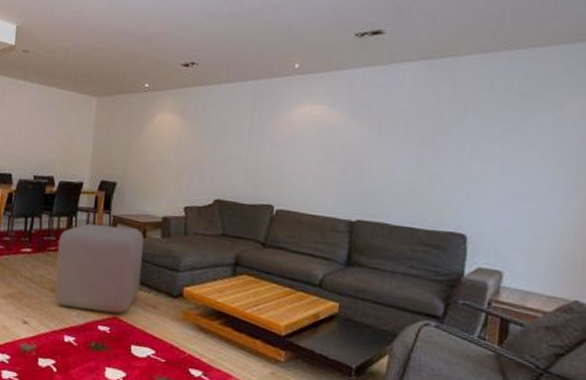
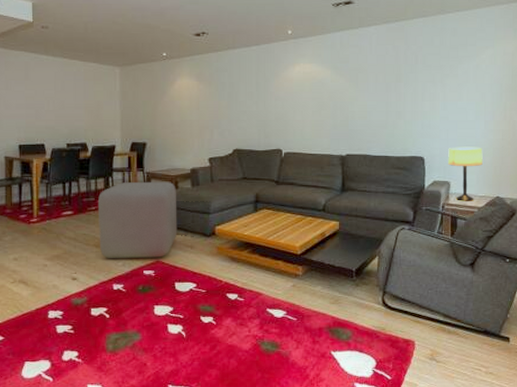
table lamp: none [502,226,558,302] -> present [448,146,483,201]

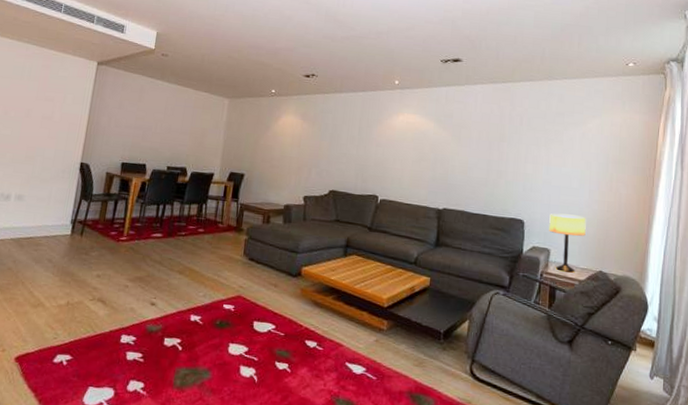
pouf: present [98,181,178,258] -> none [183,211,268,293]

